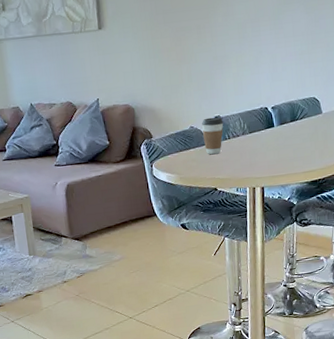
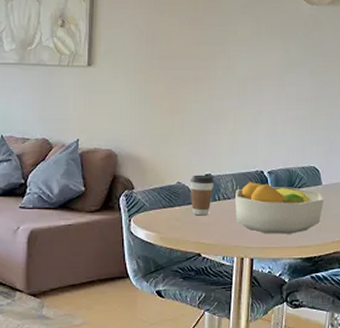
fruit bowl: none [243,118,326,164] -> present [235,182,325,234]

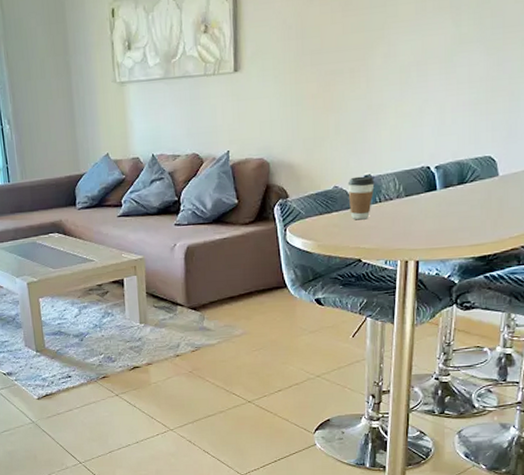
fruit bowl: present [235,182,325,234] -> none [398,179,502,234]

